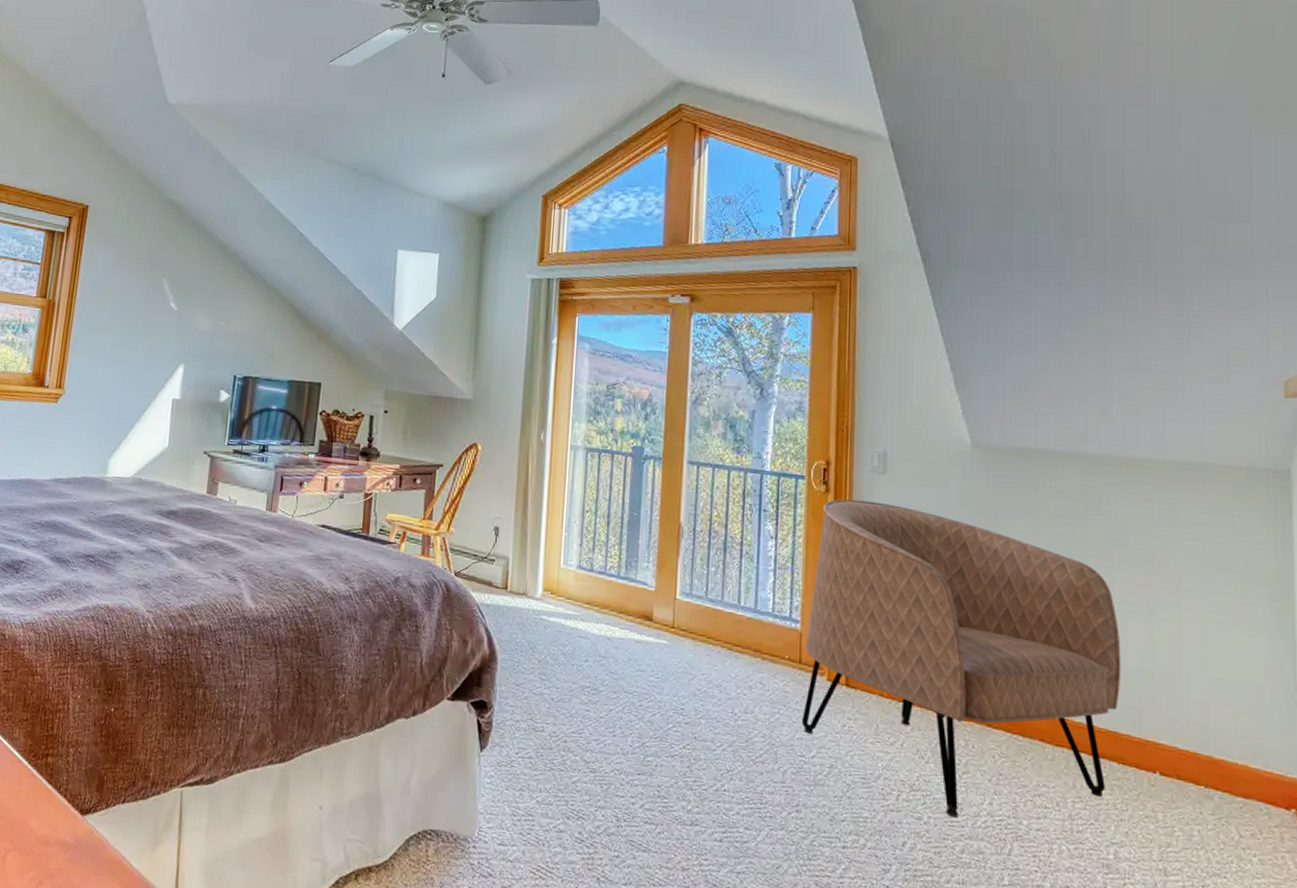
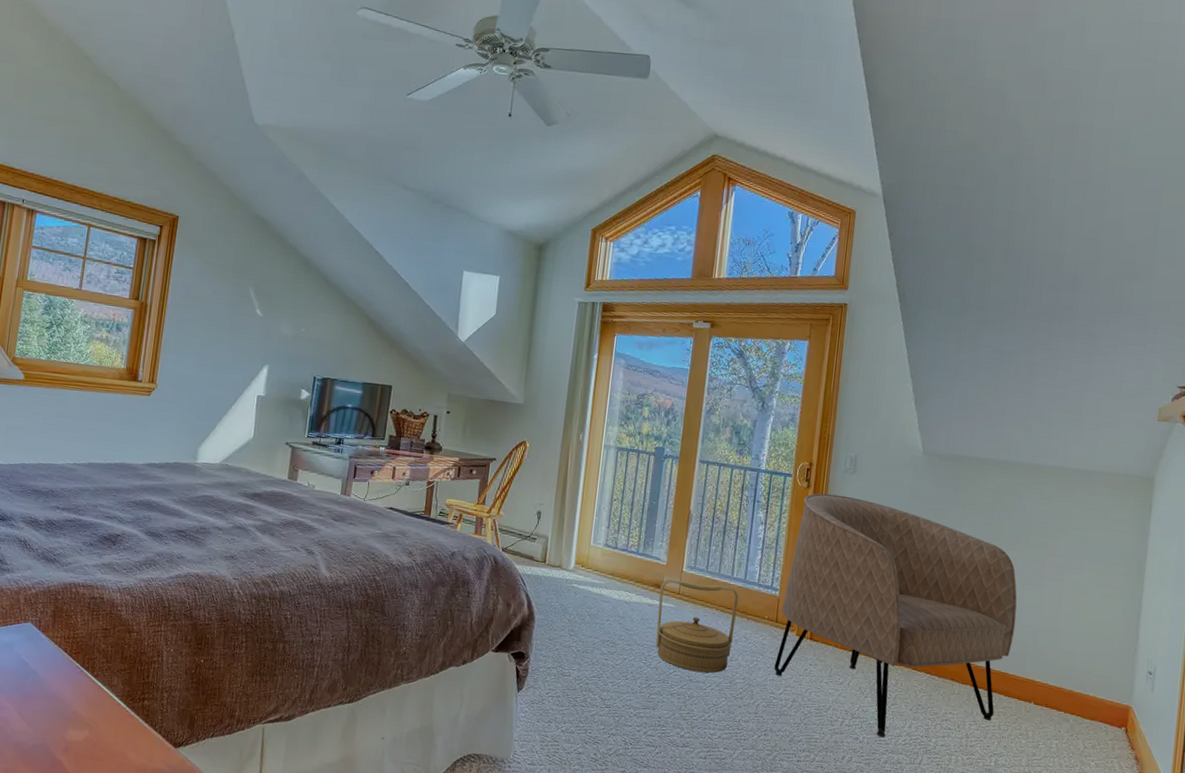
woven basket: none [647,608,750,729] -> present [655,578,739,673]

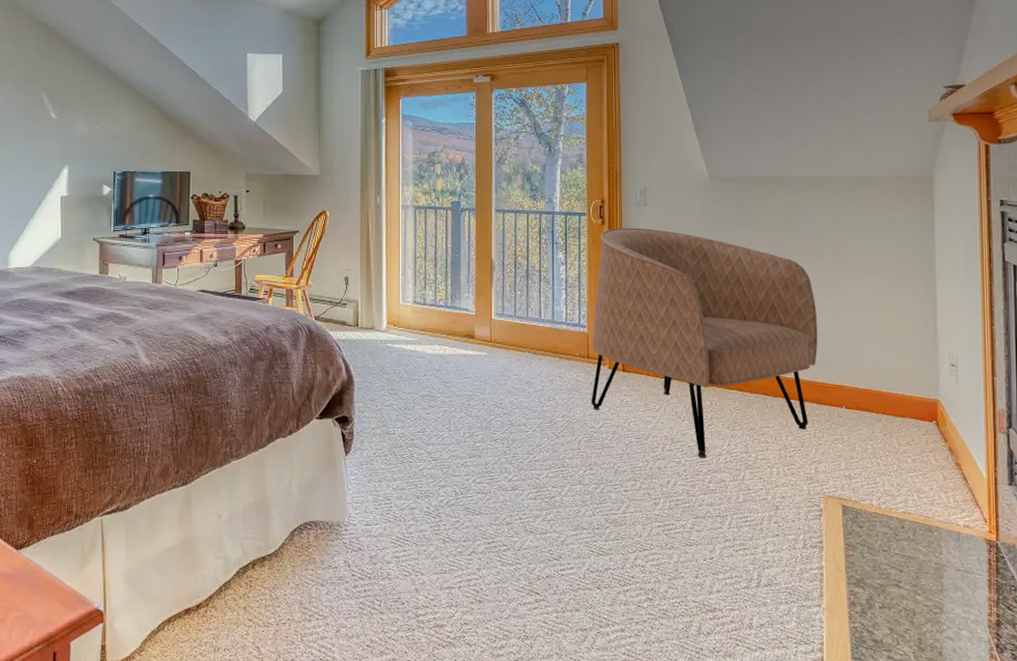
woven basket: present [655,578,739,673] -> none [471,328,549,416]

